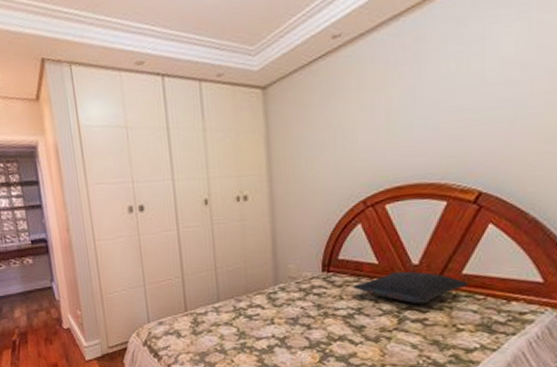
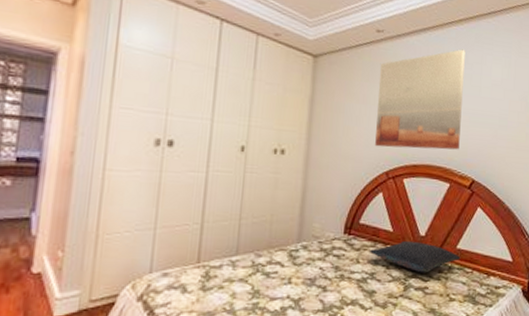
wall art: none [341,27,457,175] -> present [375,49,465,150]

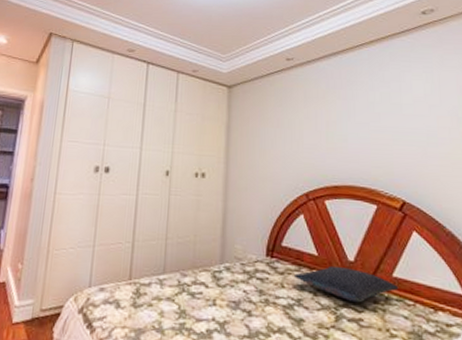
wall art: present [375,49,465,150] -> none [291,68,384,170]

